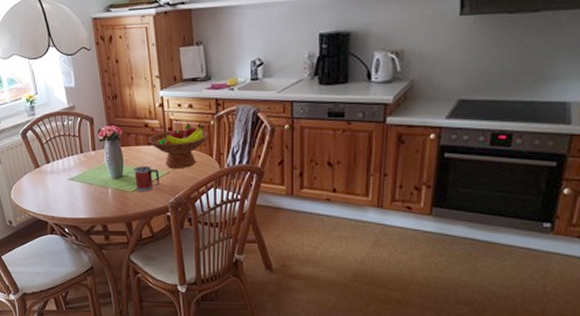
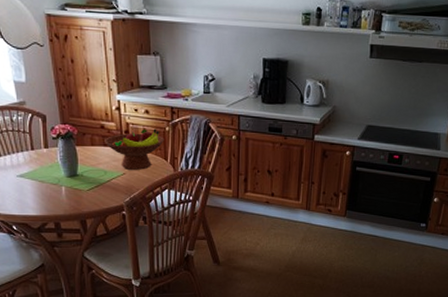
mug: present [133,166,160,192] -> none [88,166,115,191]

